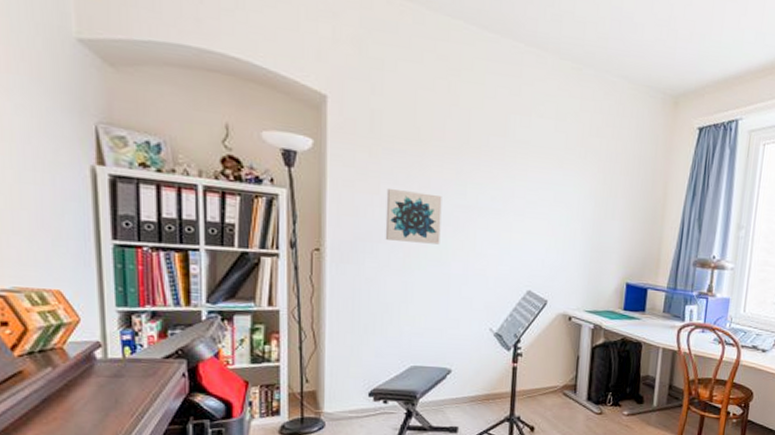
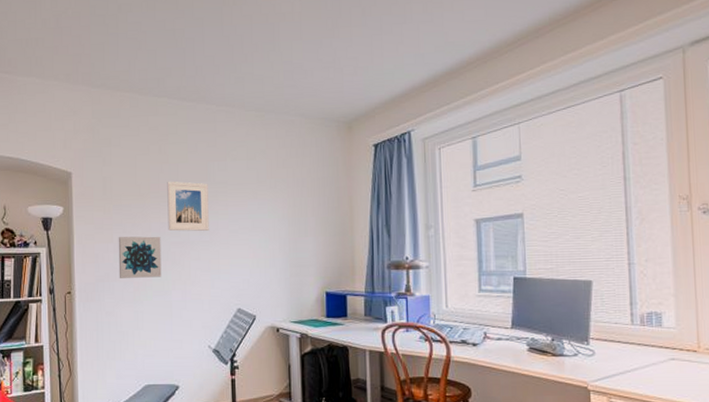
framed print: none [452,128,506,197] -> present [167,181,209,231]

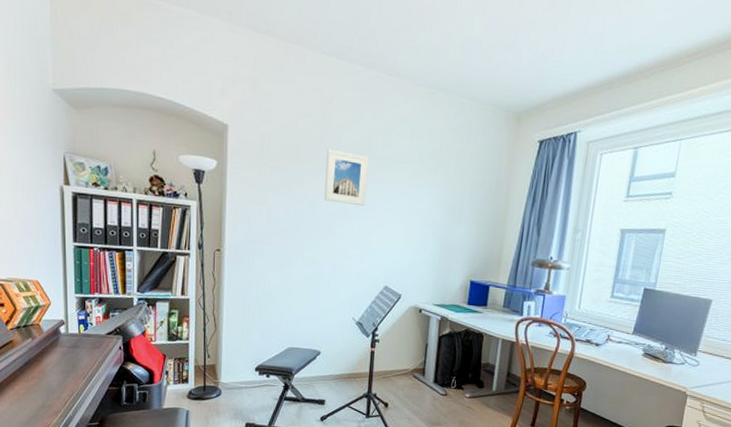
wall art: present [118,236,162,278] -> none [270,200,316,246]

